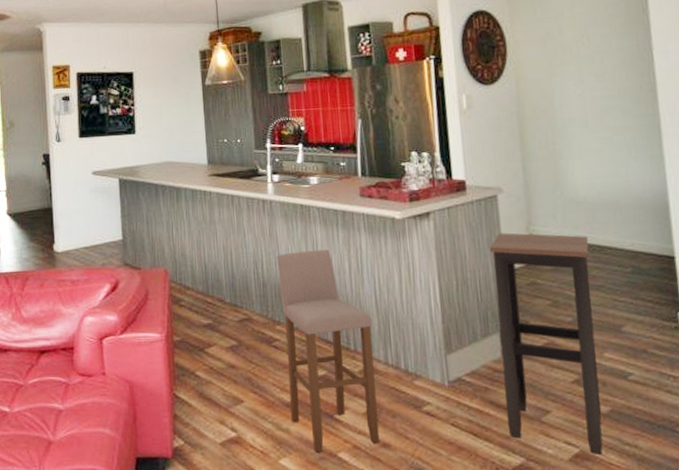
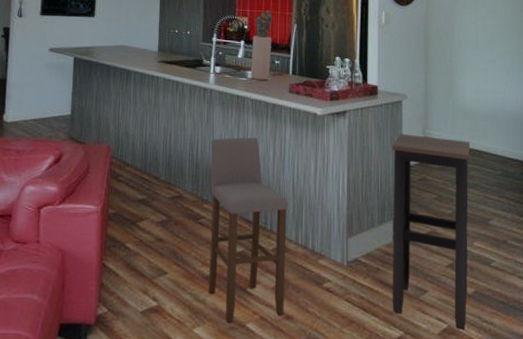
vase: none [311,105,336,186] -> present [250,8,273,80]

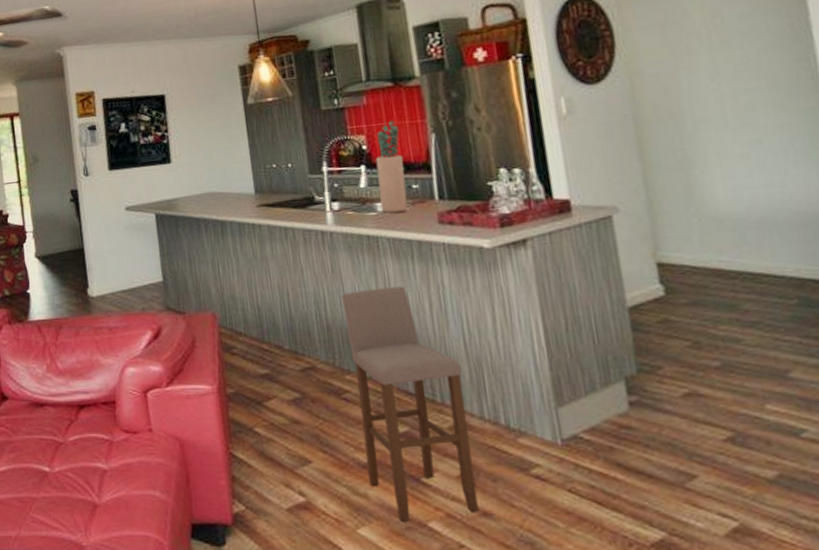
bar stool: present [392,134,471,330] -> none [606,260,771,529]

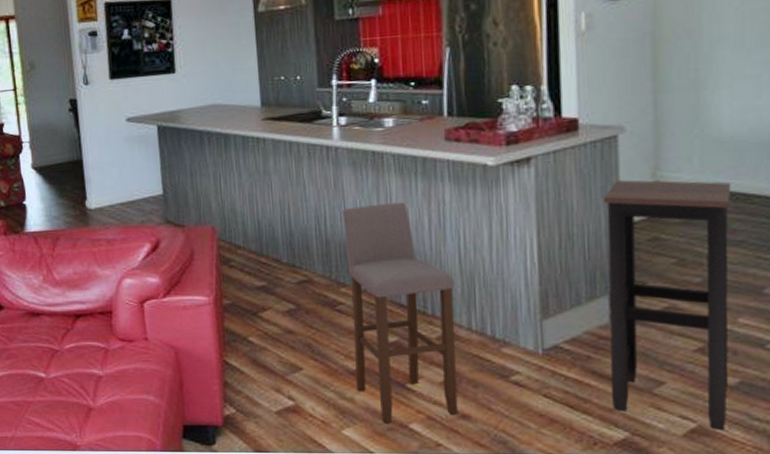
vase: present [375,119,408,213] -> none [387,31,416,129]
bar stool: none [606,260,771,529] -> present [604,180,732,430]

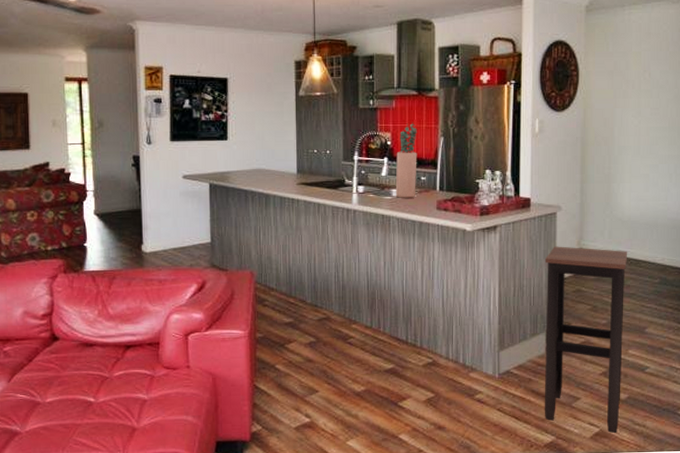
bar stool: present [343,202,458,423] -> none [357,257,438,435]
vase: none [387,31,416,129] -> present [395,122,417,198]

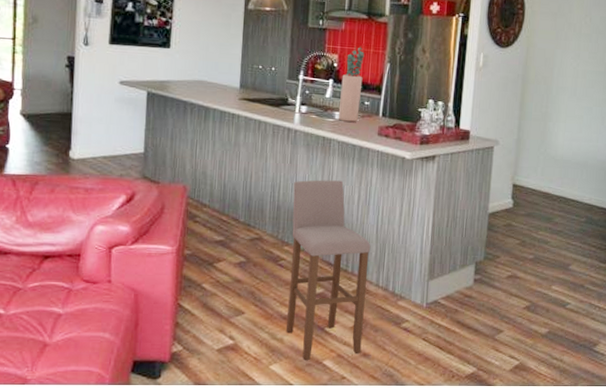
bar stool: none [357,257,438,435] -> present [285,179,371,360]
bar stool: present [544,246,628,433] -> none [467,180,558,366]

